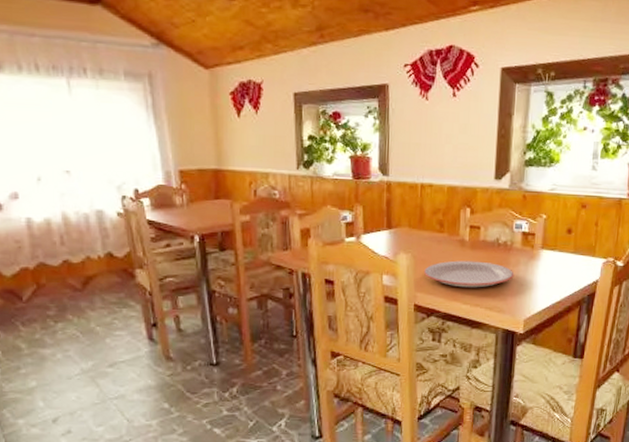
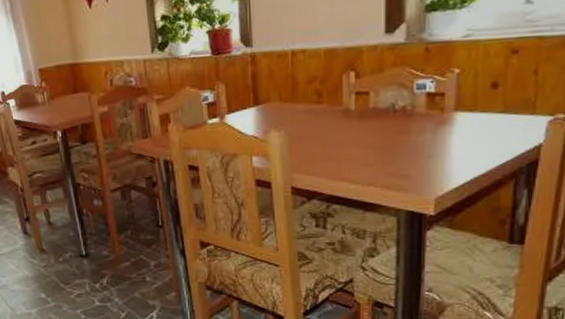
plate: present [423,260,514,288] -> none [300,132,418,165]

